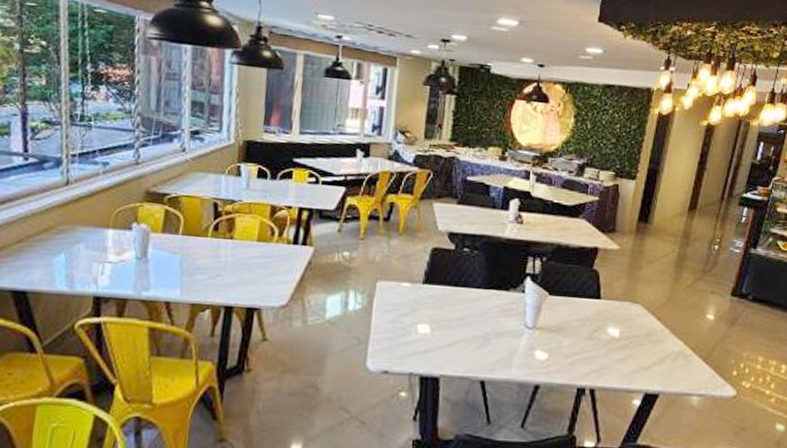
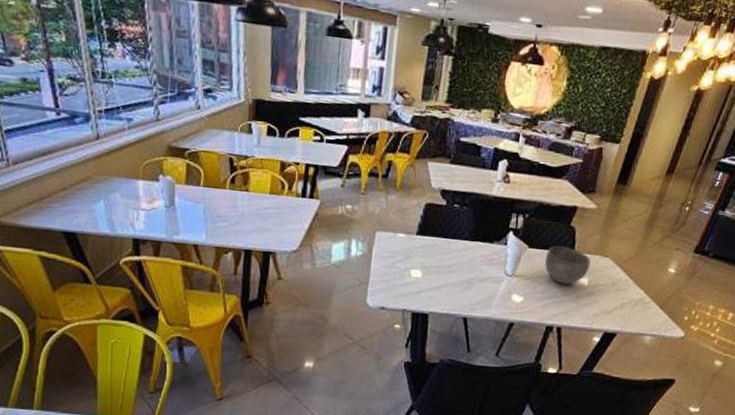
bowl: none [569,292,620,337] -> present [545,246,591,285]

